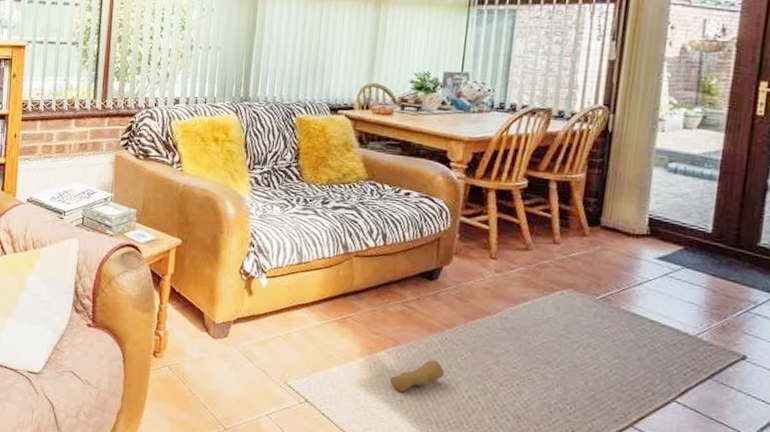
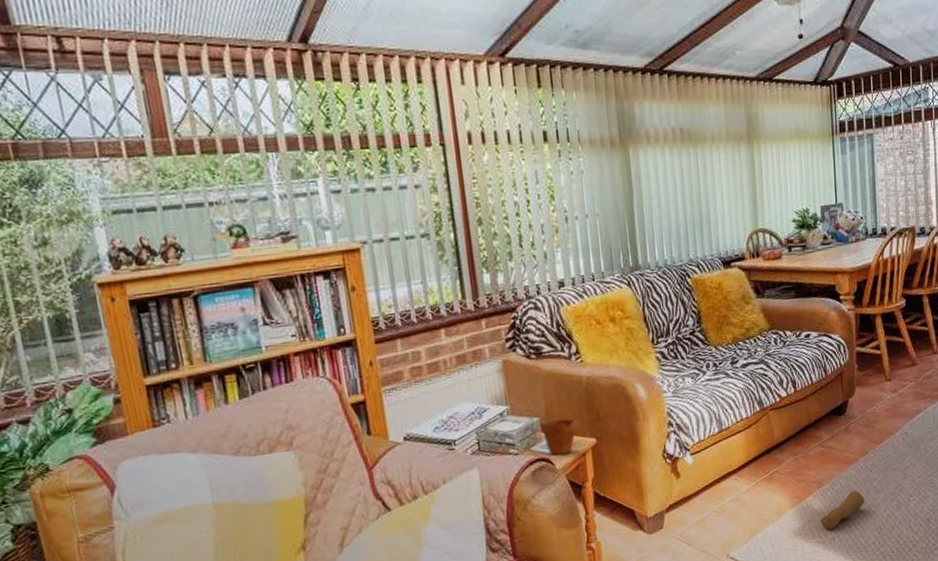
flower pot: none [135,213,169,246] -> present [539,418,578,455]

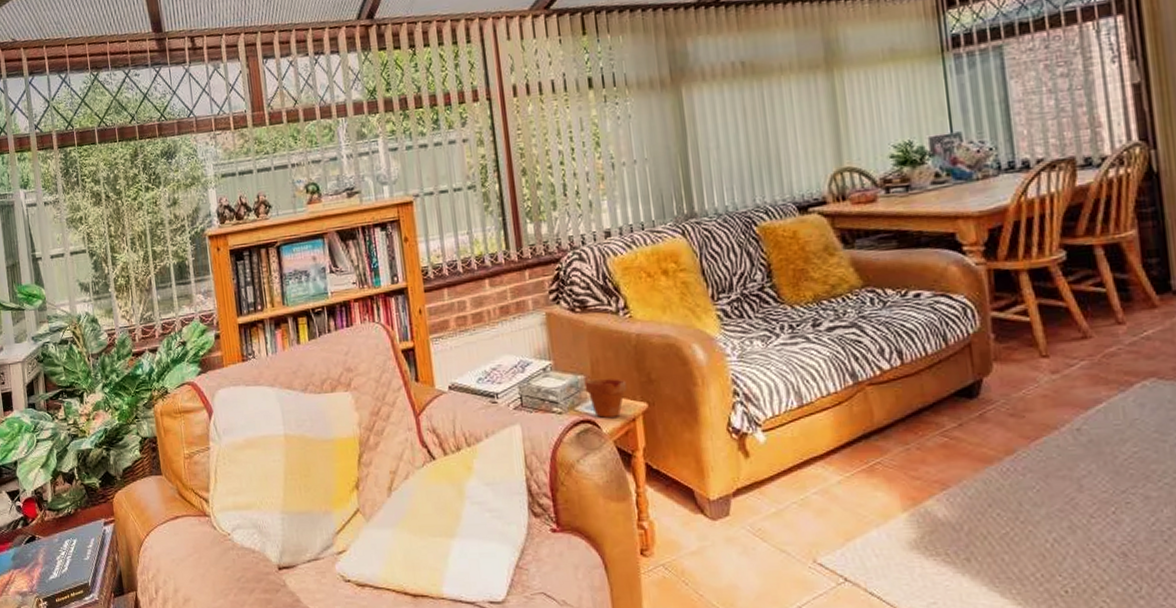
dog toy: present [820,490,865,531] -> none [946,499,1016,549]

